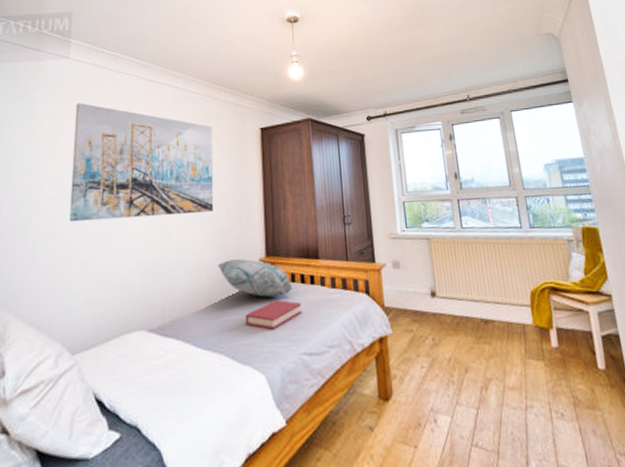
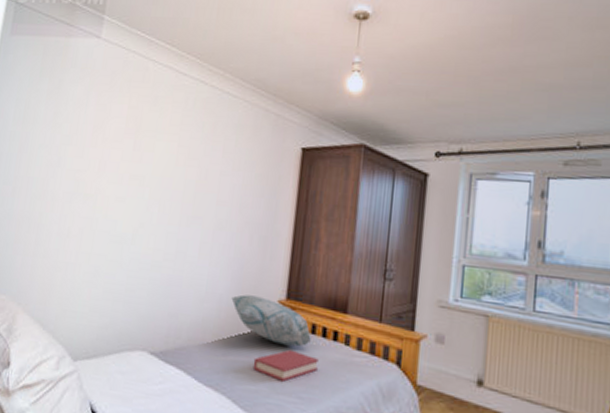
wall art: present [69,103,214,222] -> none [83,91,247,237]

